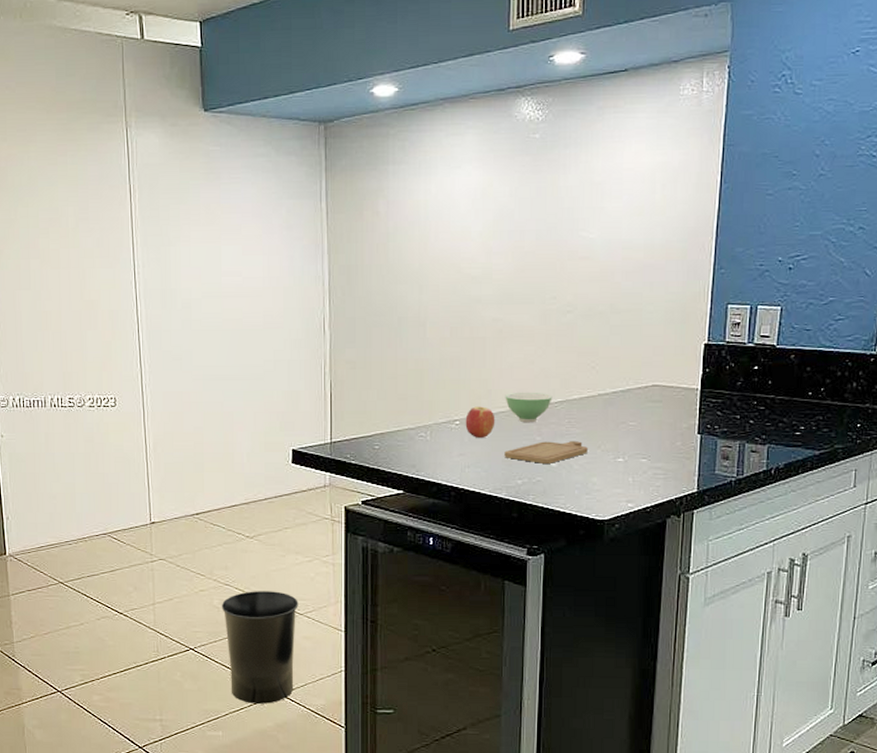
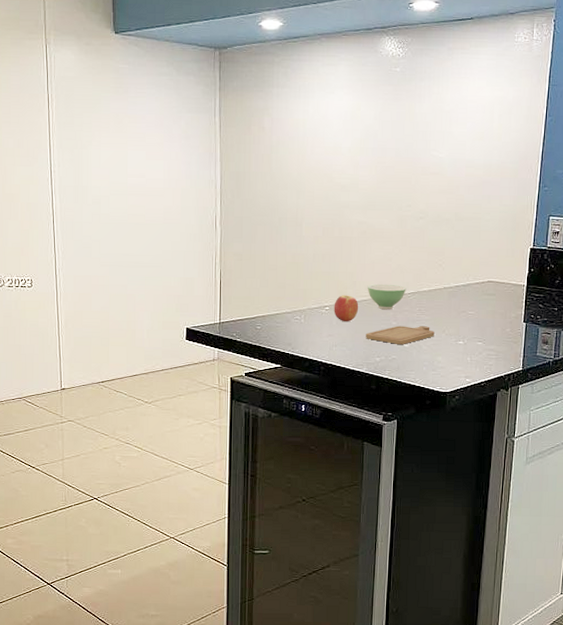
waste bin: present [221,591,298,704] -> none [122,449,189,546]

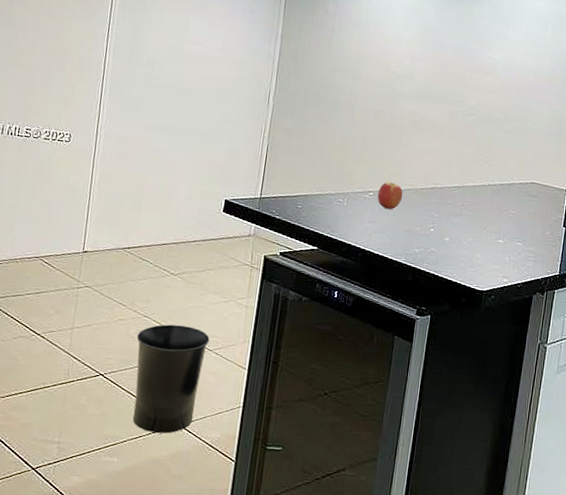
waste bin: none [122,449,189,546] -> present [132,324,210,434]
chopping board: present [366,326,435,344] -> none [407,218,476,238]
bowl: present [367,284,406,310] -> none [413,174,452,202]

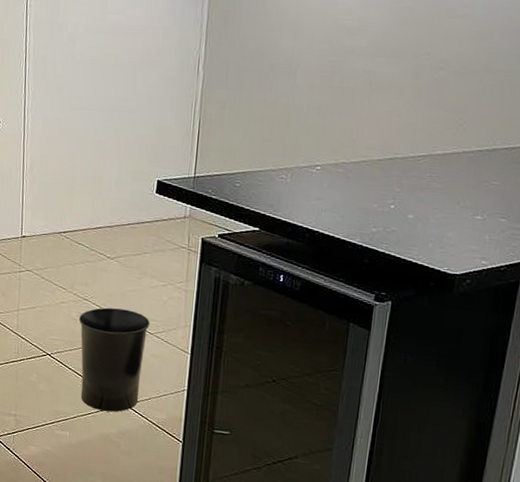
fruit: present [377,182,403,210] -> none [326,154,357,185]

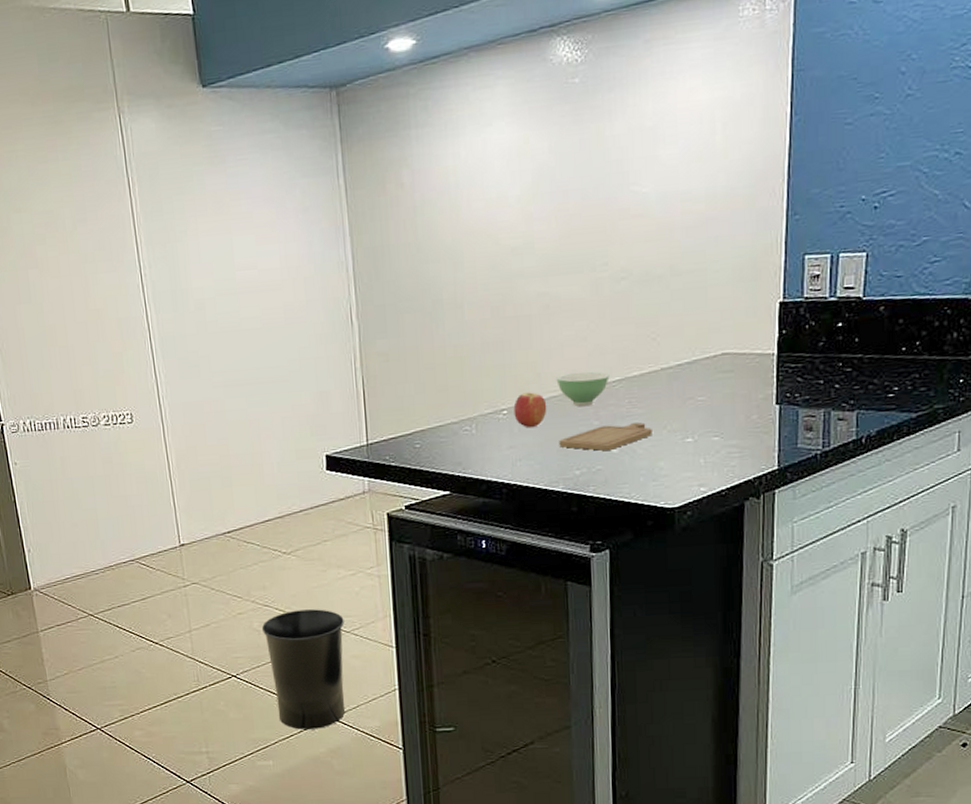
fruit: none [326,154,357,185] -> present [513,392,547,428]
chopping board: none [362,193,447,215] -> present [559,422,652,451]
bowl: none [368,143,416,174] -> present [556,372,610,407]

